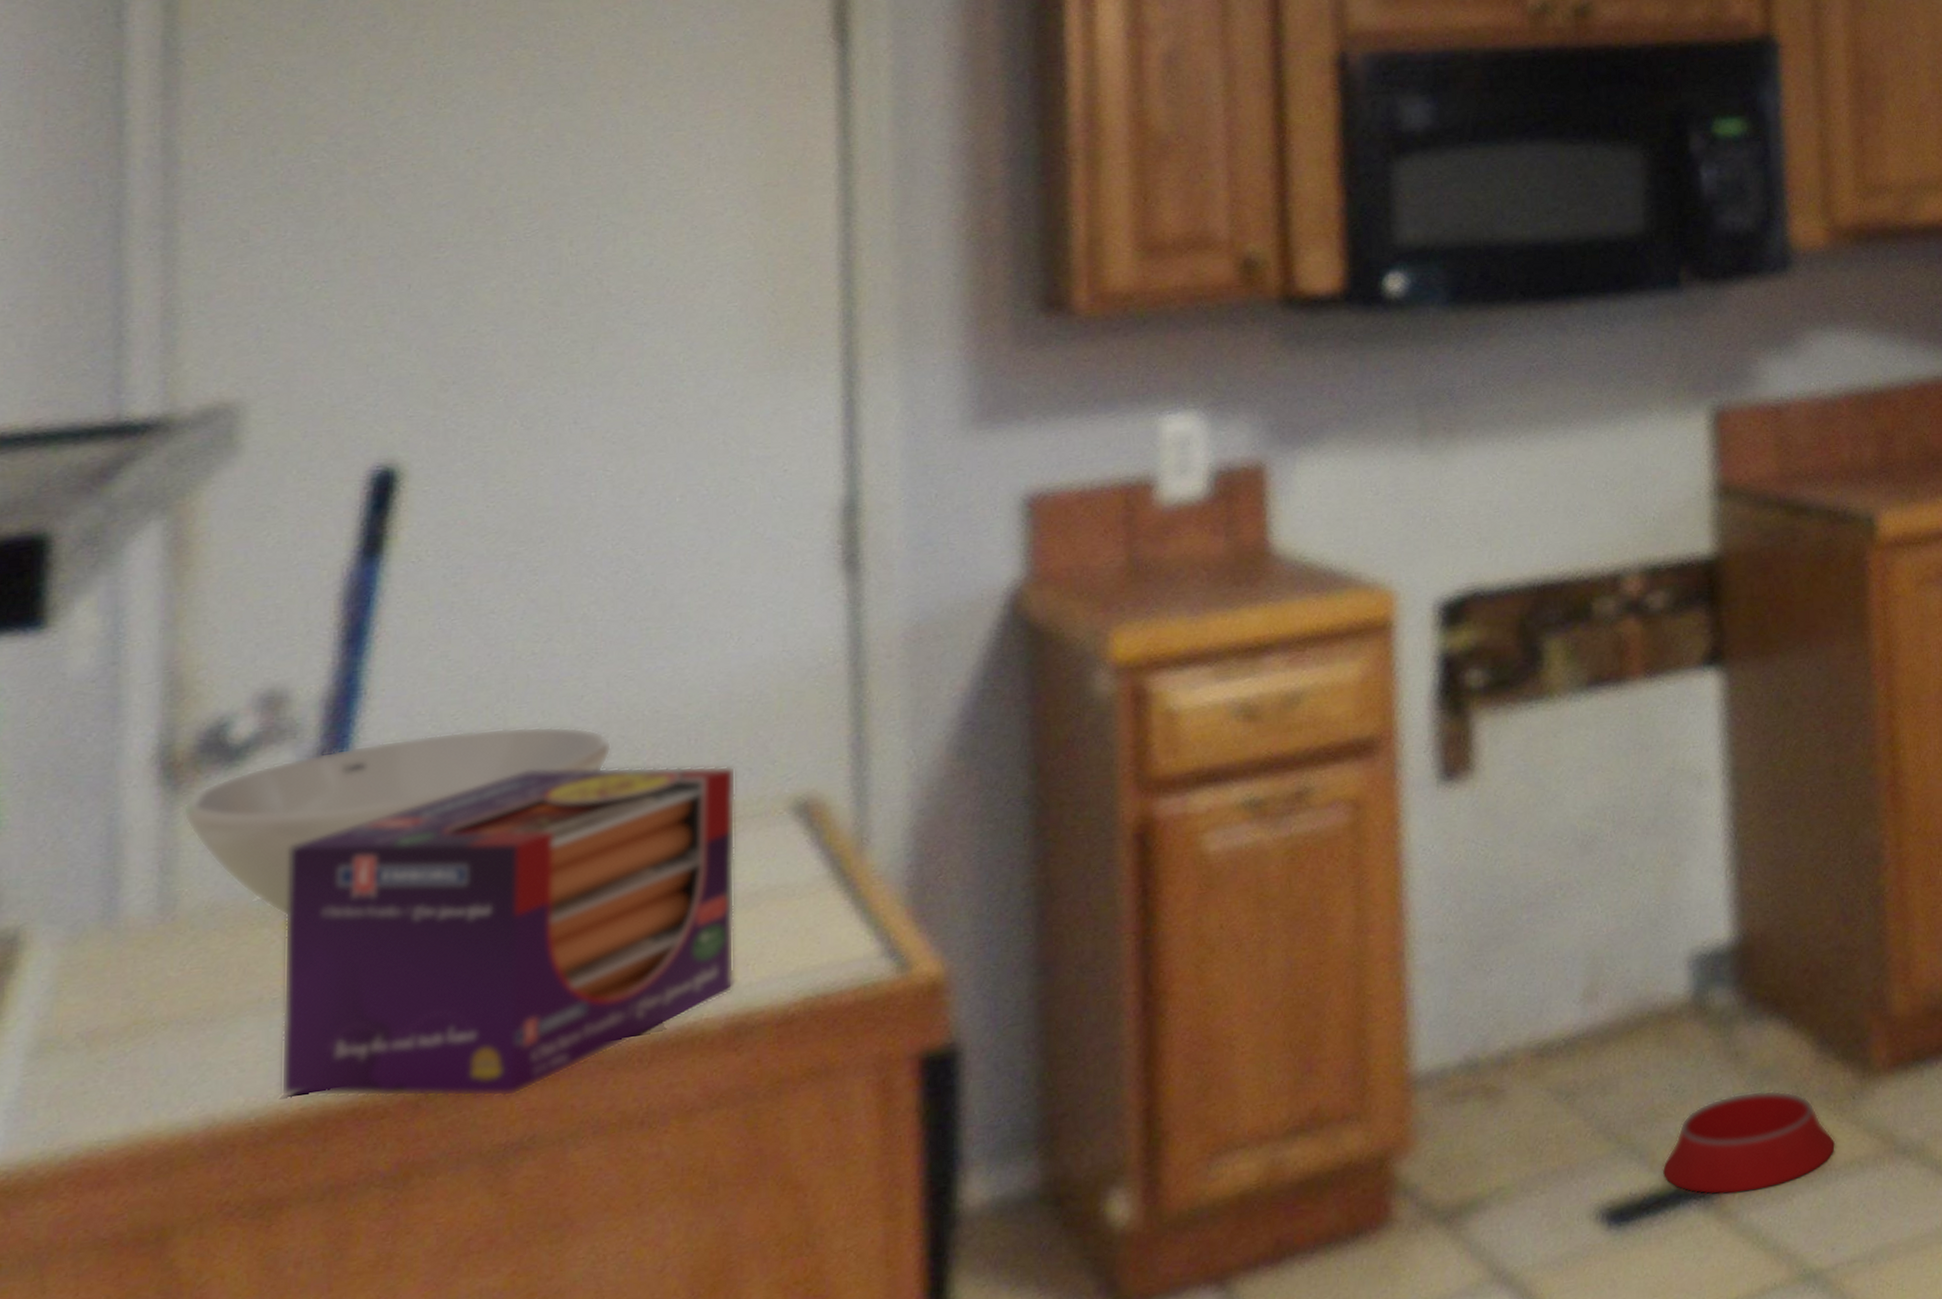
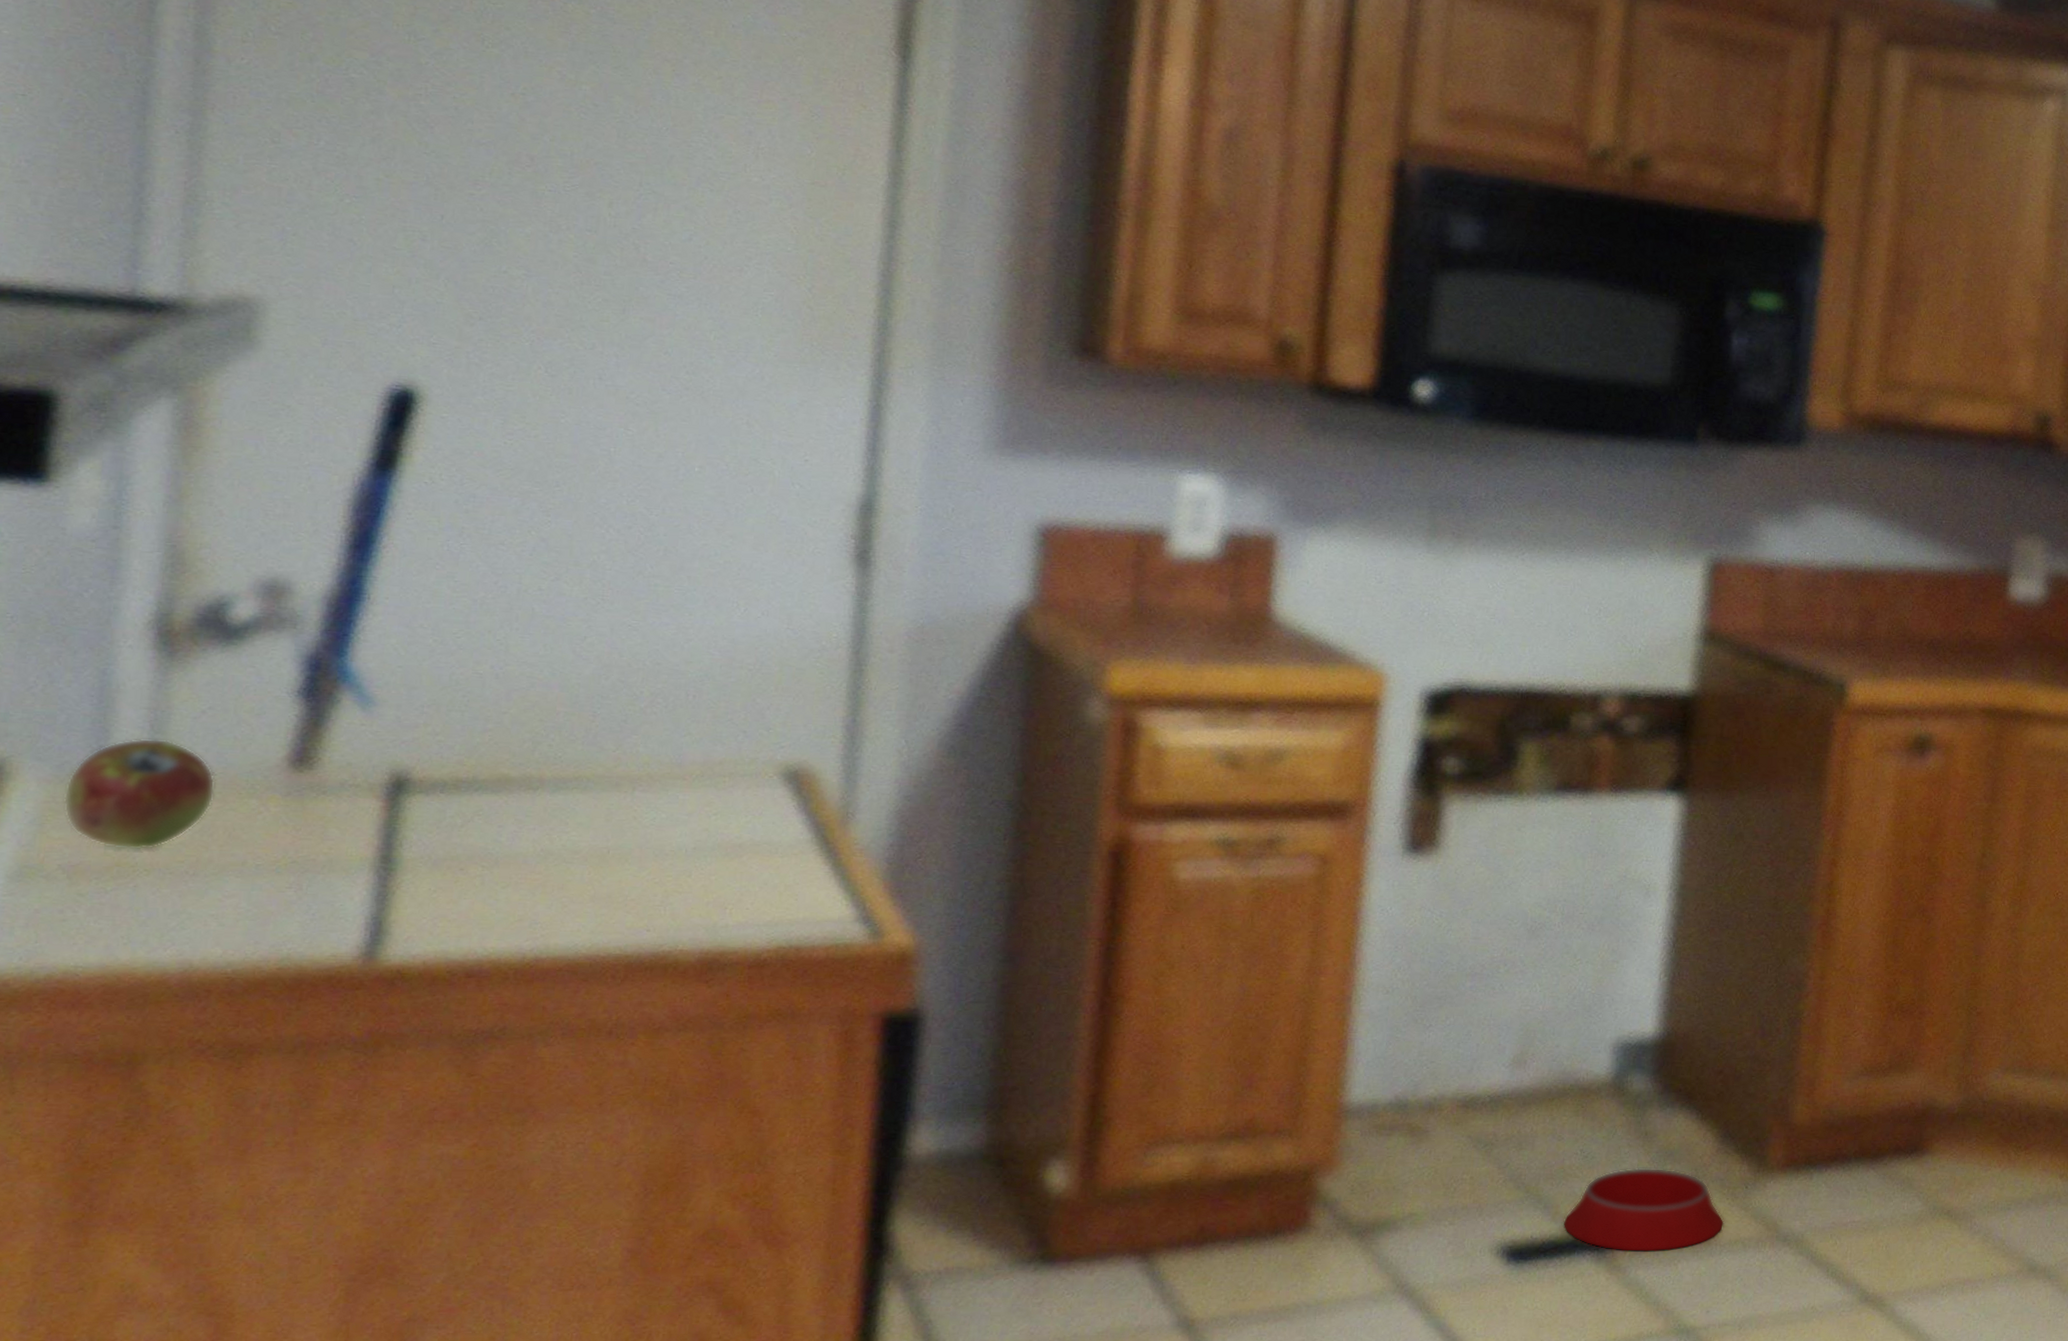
fruit: none [78,879,227,1005] -> present [63,738,216,849]
bowl: present [182,726,612,917] -> none [177,646,611,792]
food package: present [279,765,737,1098] -> none [257,697,731,989]

